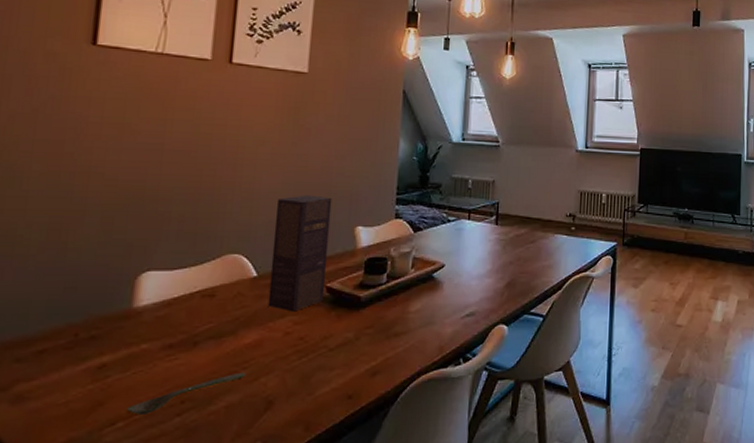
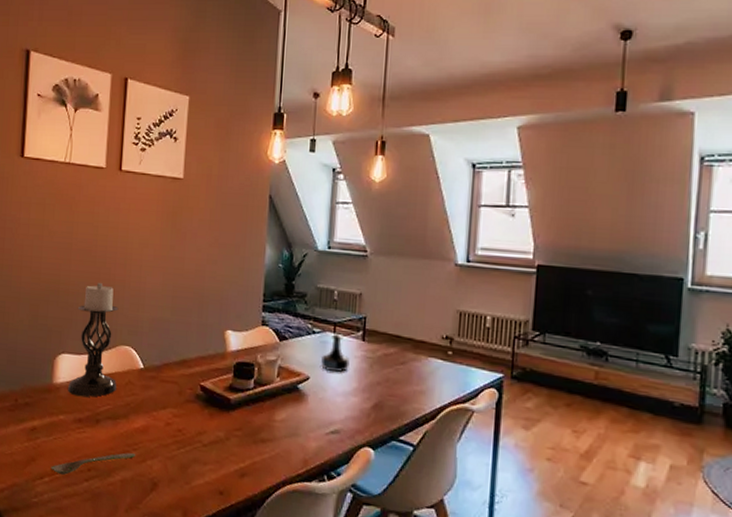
candle holder: none [154,187,226,319] -> present [68,283,119,397]
wine box: present [267,195,332,312] -> none [152,296,205,405]
tequila bottle: none [456,221,484,257] -> present [321,334,350,372]

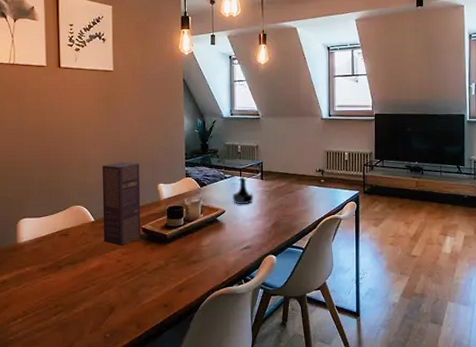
spoon: present [51,452,135,475] -> none [22,288,94,314]
candle holder: present [68,283,119,397] -> none [31,159,73,251]
wine box: none [152,296,205,405] -> present [102,162,141,246]

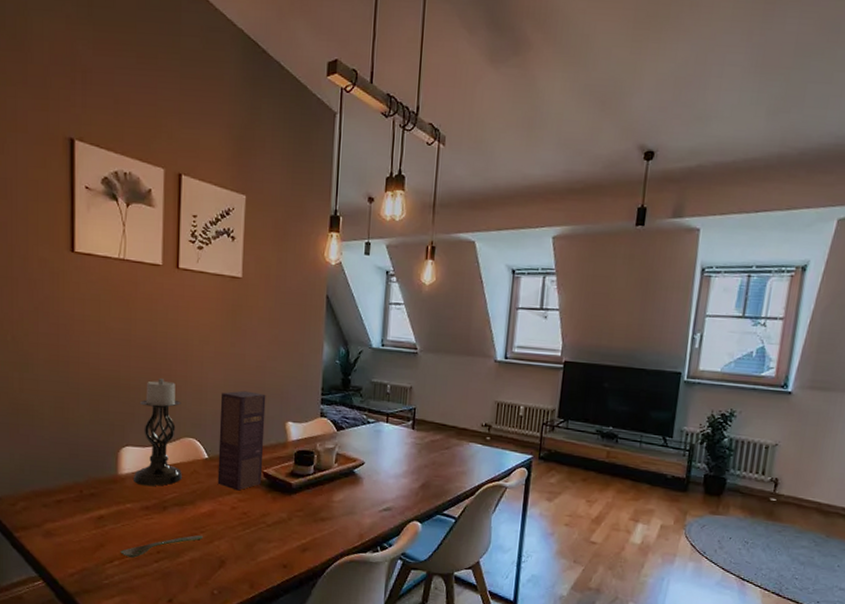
spoon: none [22,288,94,314] -> present [120,535,203,558]
candle holder: none [31,159,73,251] -> present [134,379,182,486]
tequila bottle: present [233,177,253,205] -> none [375,424,401,457]

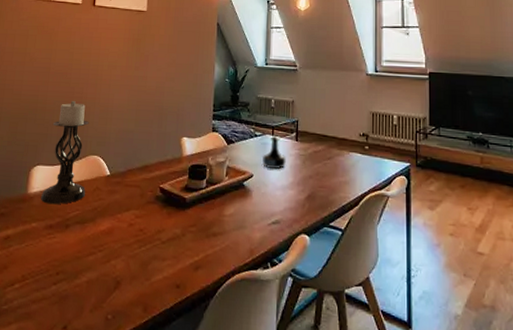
spoon: present [120,535,203,558] -> none [21,254,101,280]
wine box: present [217,390,266,491] -> none [117,109,164,207]
tequila bottle: none [375,424,401,457] -> present [263,136,286,169]

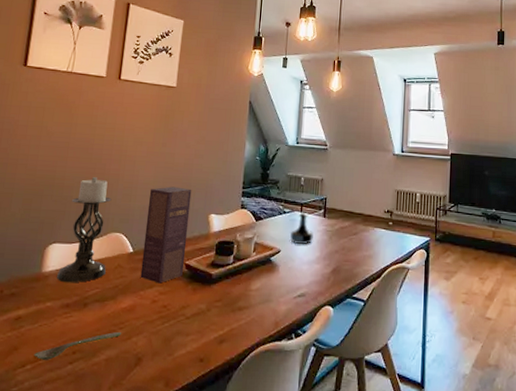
spoon: none [21,254,101,280] -> present [34,332,121,360]
wine box: none [117,109,164,207] -> present [140,186,192,284]

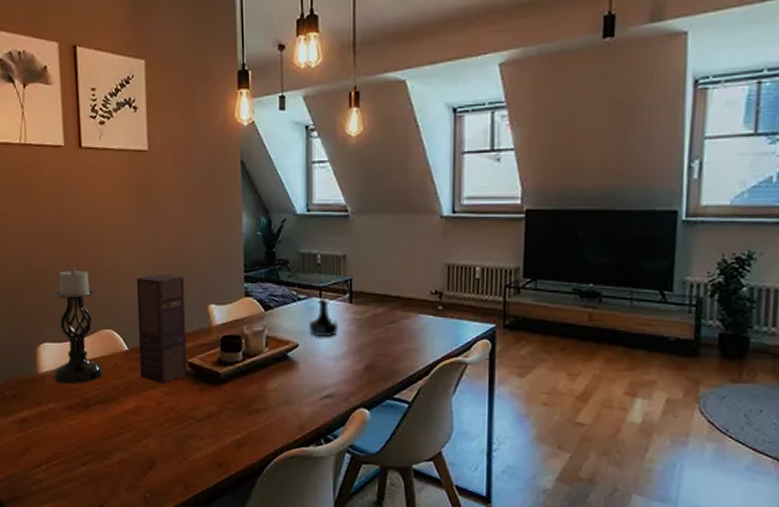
spoon: present [34,332,121,360] -> none [46,434,130,461]

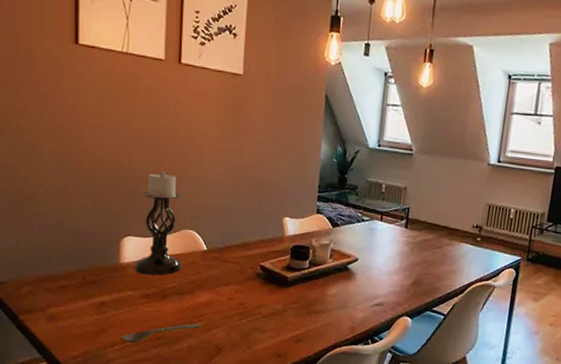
spoon: none [46,434,130,461] -> present [121,323,201,343]
wine box: present [136,274,188,384] -> none [215,185,264,282]
tequila bottle: present [309,299,338,337] -> none [369,222,394,255]

